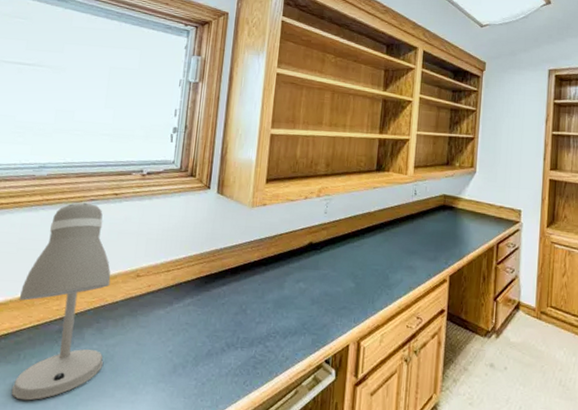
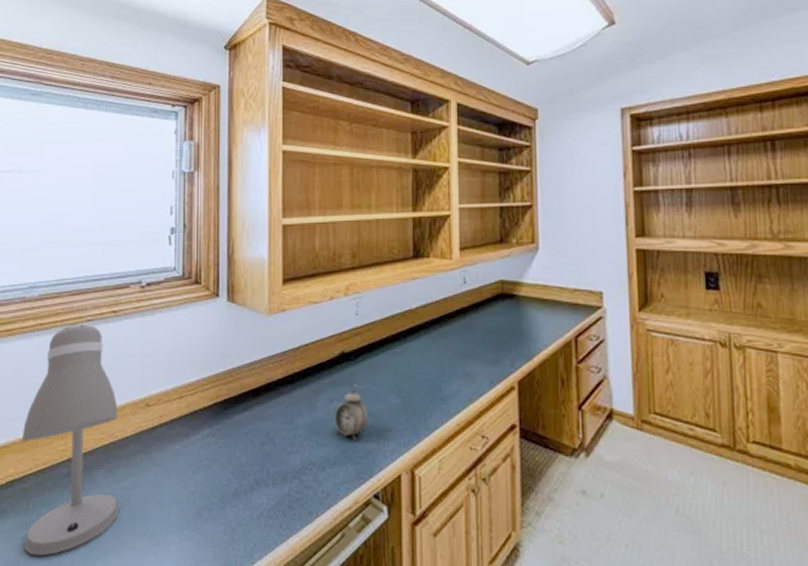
alarm clock: none [298,269,327,316] -> present [334,384,368,441]

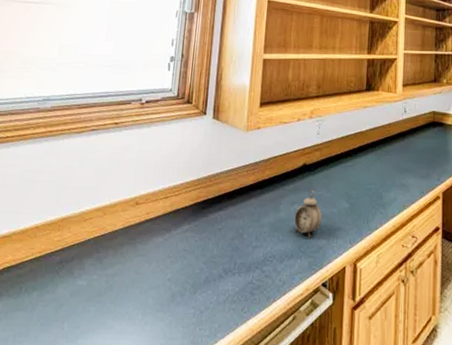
desk lamp: present [21,324,120,556] -> none [12,132,111,335]

